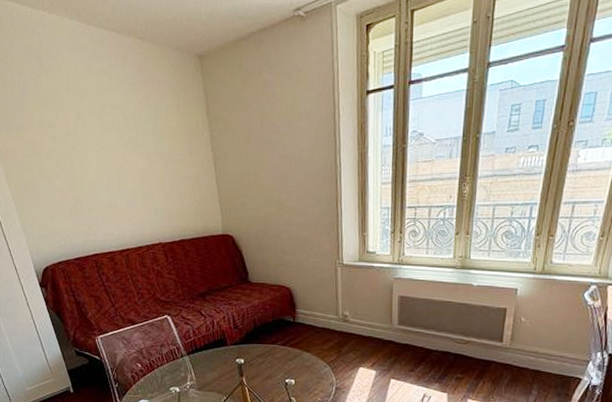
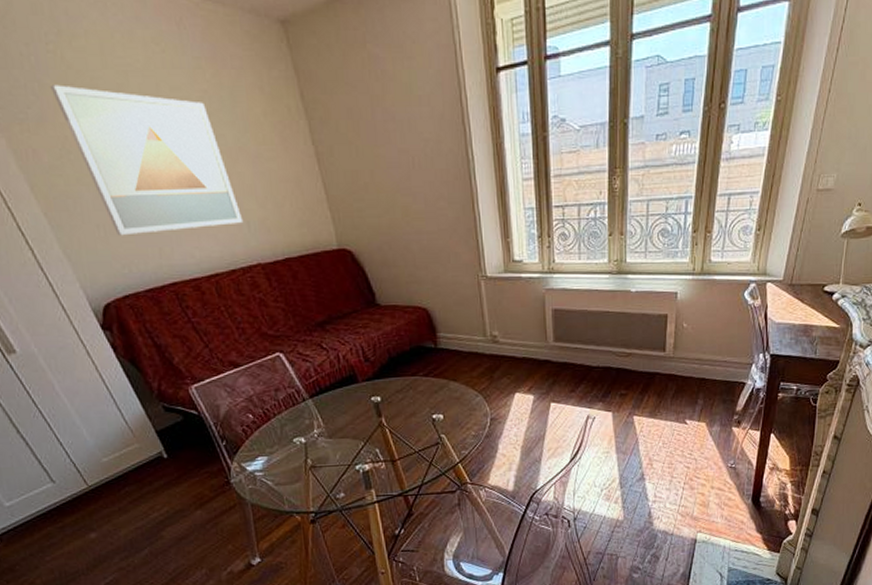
wall art: none [30,103,153,216] -> present [51,84,244,236]

